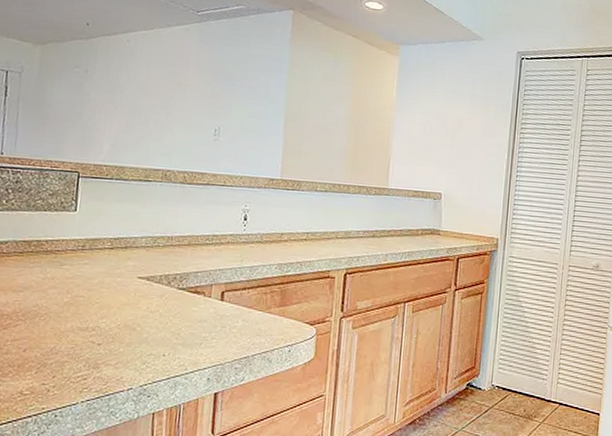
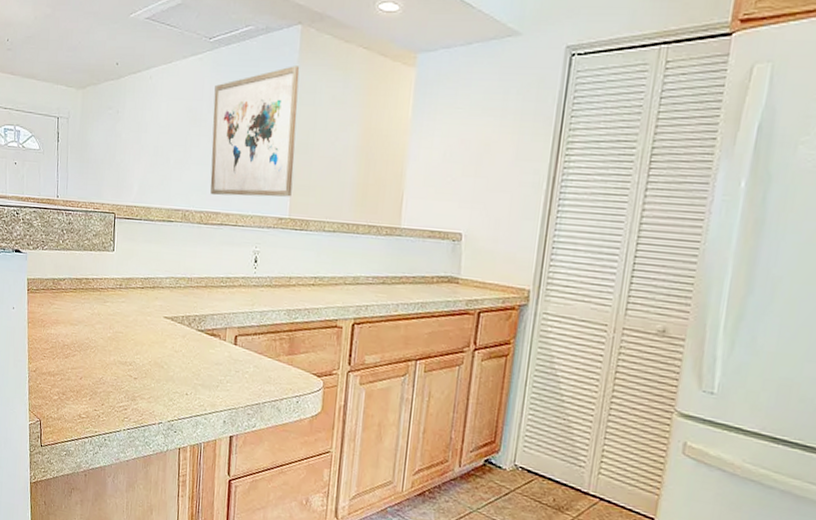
wall art: none [195,44,292,160] -> present [210,66,300,197]

